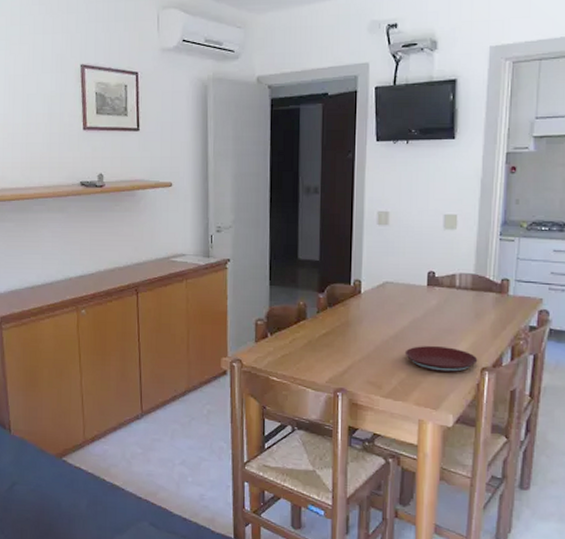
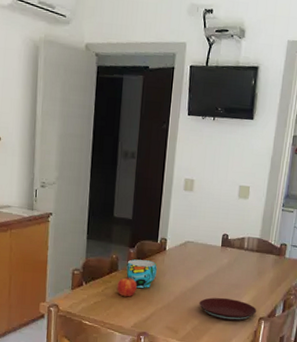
fruit: none [306,325,329,349] -> present [117,276,137,297]
cup: none [316,305,352,338] -> present [126,259,157,288]

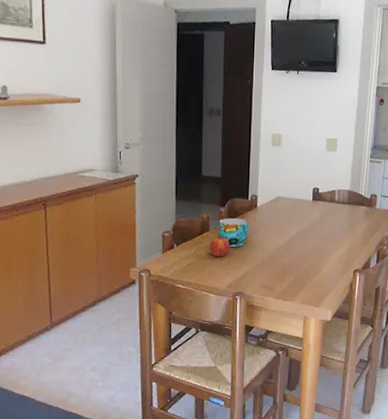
plate: present [199,297,257,321] -> none [293,253,352,275]

